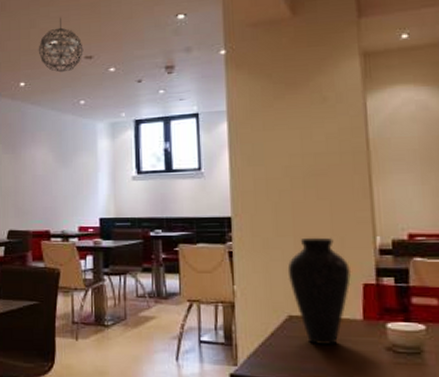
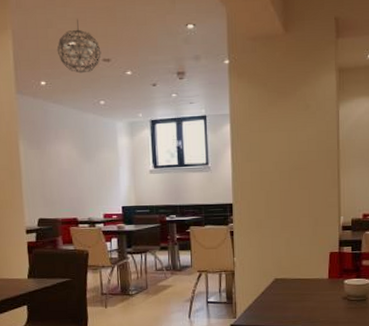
vase: present [287,237,352,346] -> none [275,218,322,299]

